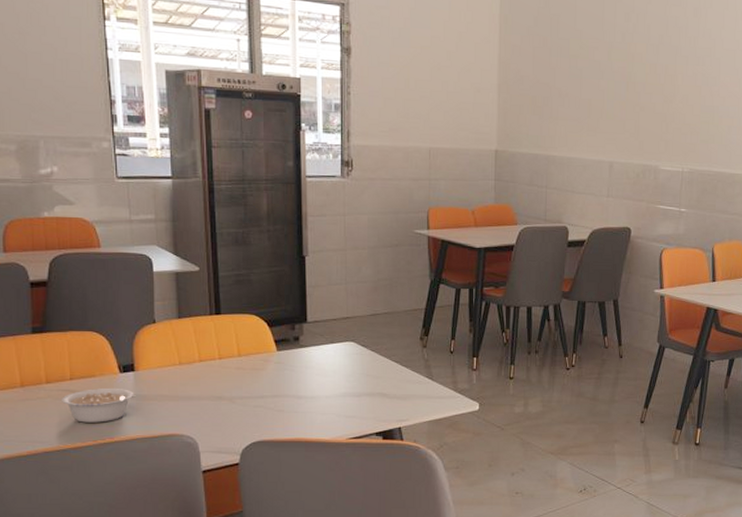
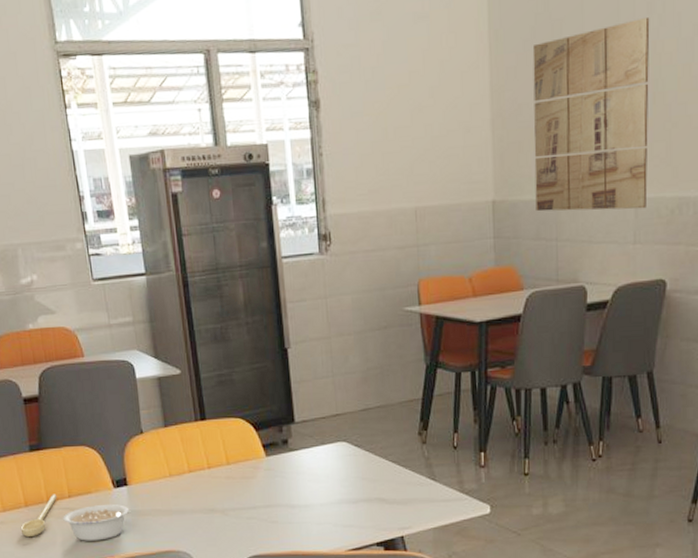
spoon: none [13,376,57,417] -> present [20,494,57,538]
wall art: none [531,23,627,171] -> present [532,16,650,212]

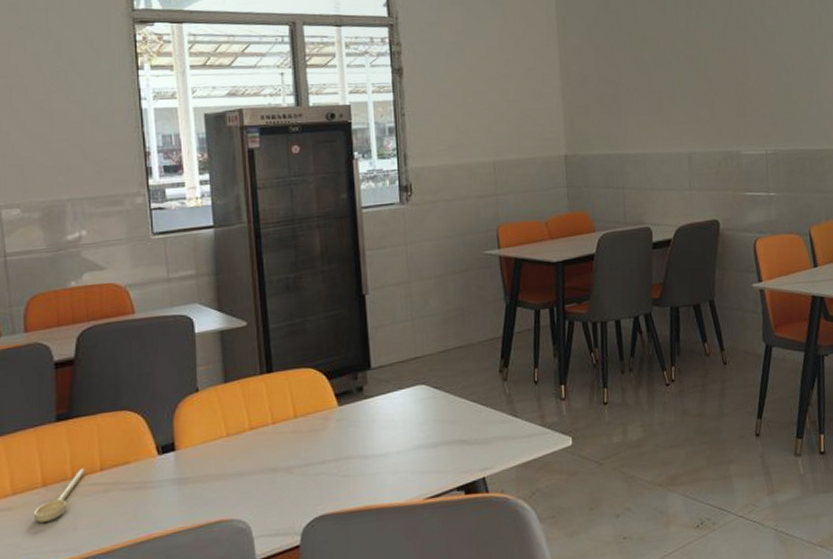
legume: present [63,504,131,541] -> none [90,473,177,521]
wall art: present [532,16,650,212] -> none [594,11,698,164]

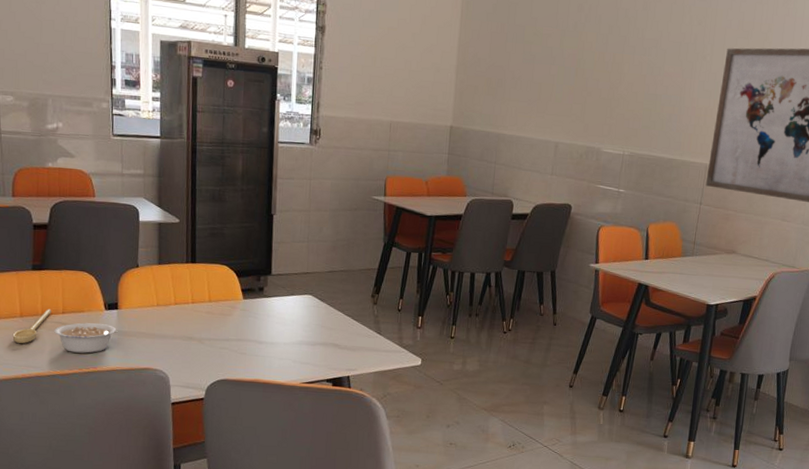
legume: none [90,473,177,521] -> present [54,322,118,354]

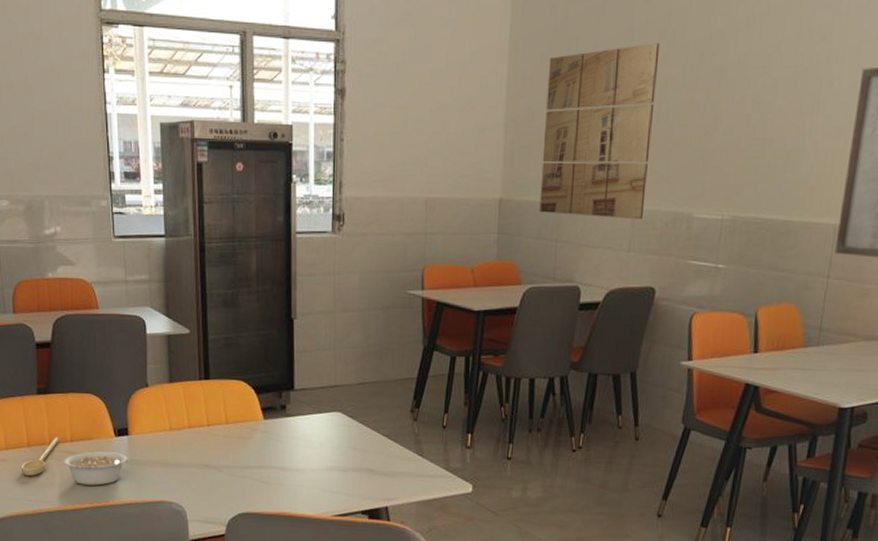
wall art: none [482,13,579,151] -> present [539,42,660,220]

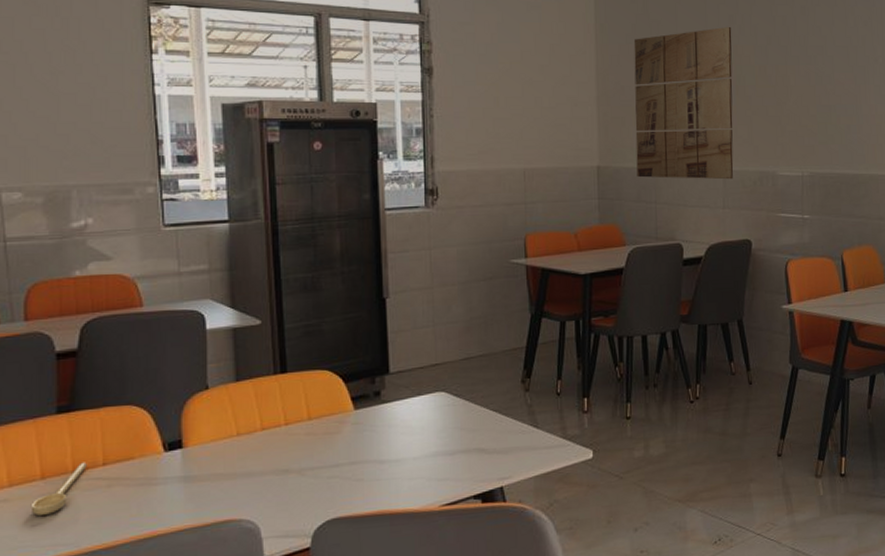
legume: present [63,451,129,486] -> none [92,470,184,516]

